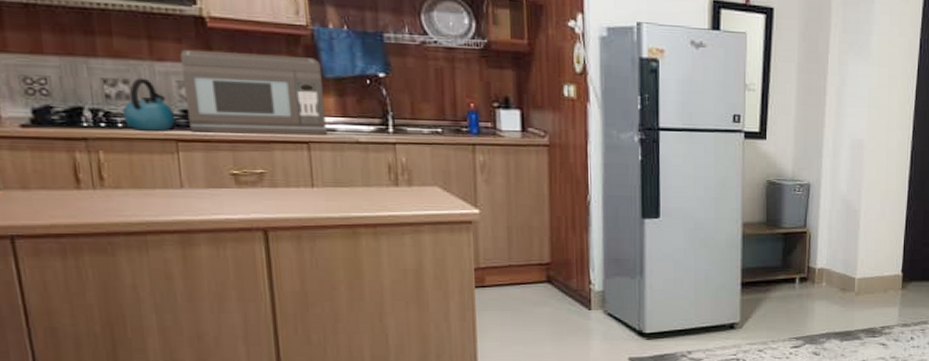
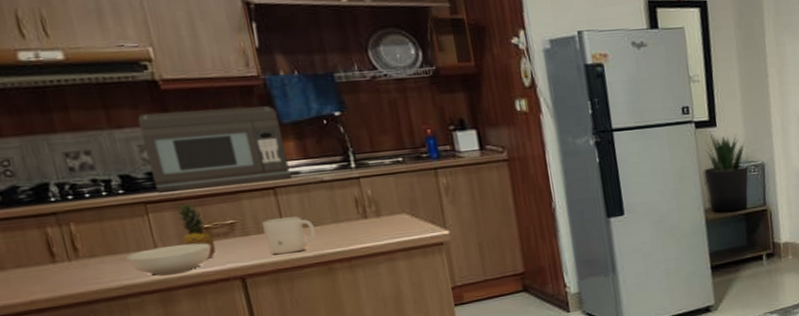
kettle: present [122,77,176,133] -> none [88,147,142,200]
bowl: none [151,188,237,219] -> present [126,243,211,277]
fruit: none [207,146,242,205] -> present [176,202,216,258]
mug: none [291,174,345,211] -> present [261,216,316,255]
planter: none [747,143,793,230] -> present [704,131,748,213]

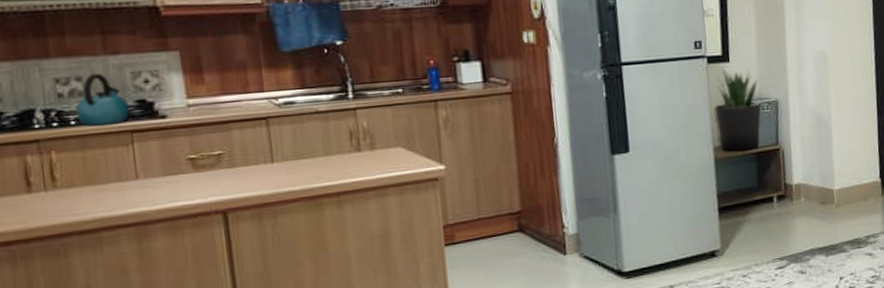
kettle: none [88,147,142,200] -> present [75,73,130,127]
bowl: present [126,243,211,277] -> none [105,174,195,210]
microwave: present [137,106,292,194] -> none [134,34,286,123]
fruit: present [176,202,216,258] -> none [163,132,200,190]
mug: present [261,216,316,255] -> none [249,148,306,189]

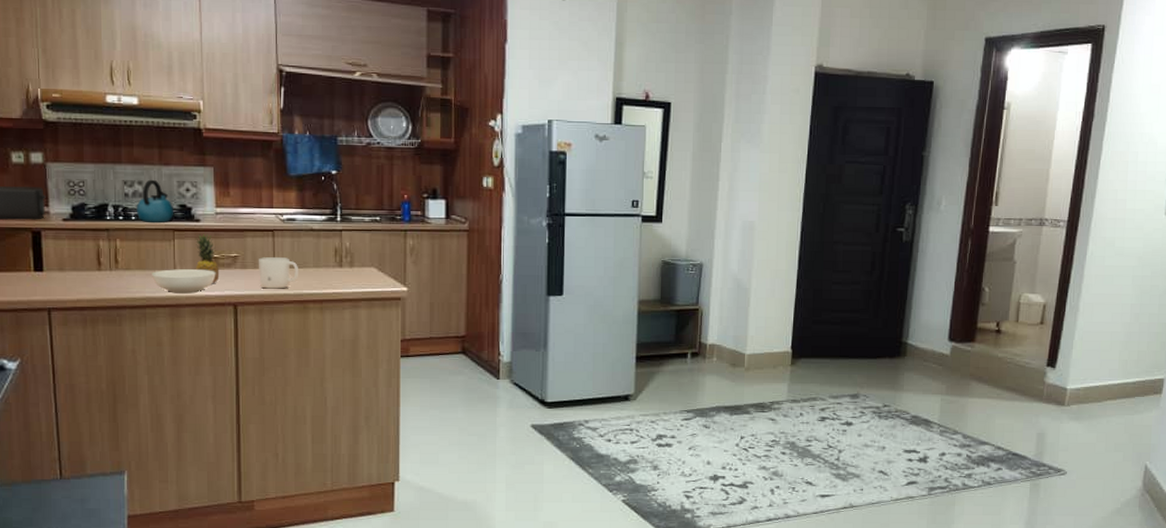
bowl: none [105,174,195,210] -> present [152,269,216,295]
fruit: none [163,132,200,190] -> present [196,234,220,283]
mug: none [249,148,306,189] -> present [258,257,299,289]
planter: present [714,66,761,152] -> none [643,226,687,307]

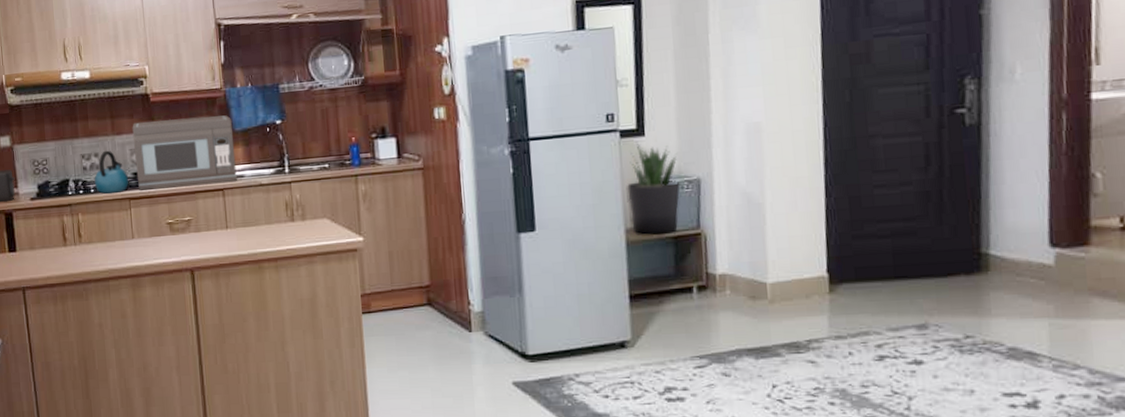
bowl: present [152,269,216,295] -> none [112,236,172,264]
microwave: none [181,155,288,225] -> present [132,115,237,192]
fruit: present [196,234,220,283] -> none [150,200,175,250]
mug: present [258,257,299,289] -> none [210,216,252,251]
planter: none [643,226,687,307] -> present [627,141,680,235]

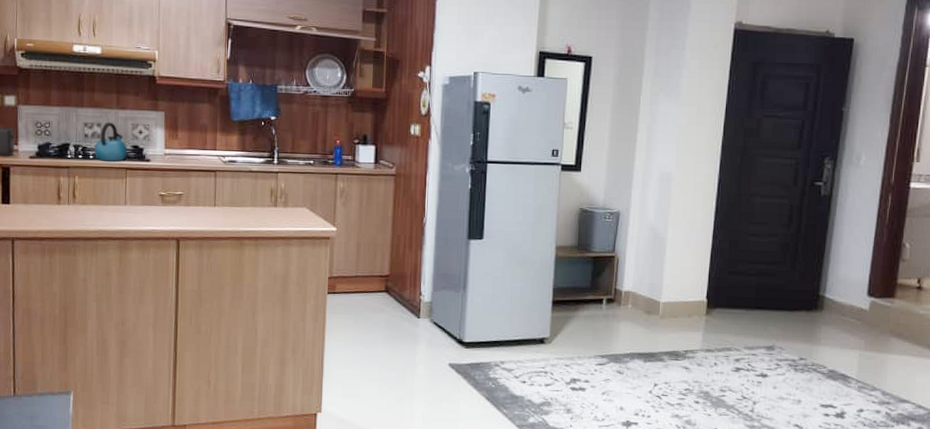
microwave: present [132,115,237,192] -> none [135,100,231,166]
planter: present [627,141,680,235] -> none [561,175,605,254]

